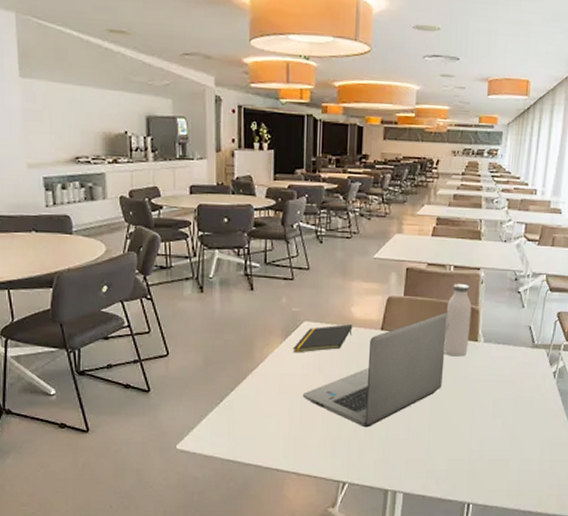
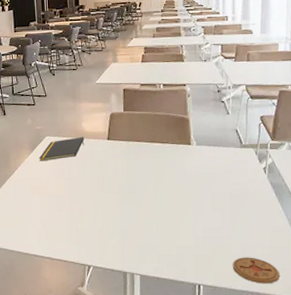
laptop: present [302,312,447,428] -> none [49,122,164,220]
water bottle: present [444,284,472,357] -> none [160,98,183,159]
coaster: none [506,472,555,502] -> present [232,257,280,284]

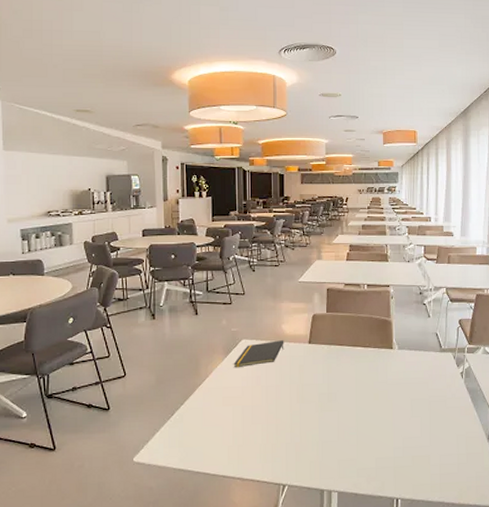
coaster: present [232,257,280,284] -> none [429,466,474,494]

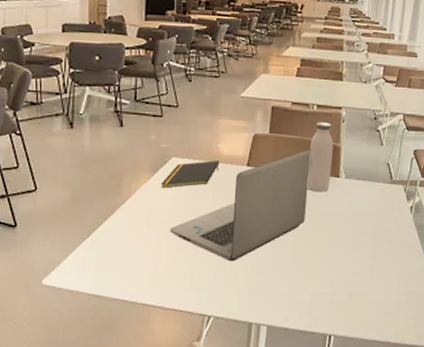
laptop: none [243,325,366,432] -> present [169,149,311,262]
water bottle: none [363,300,386,364] -> present [307,122,334,192]

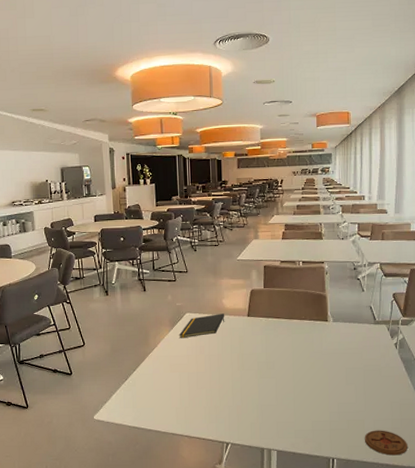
laptop: present [169,149,311,262] -> none [189,299,302,397]
water bottle: present [307,122,334,192] -> none [299,276,321,335]
coaster: none [366,304,412,333] -> present [364,430,407,456]

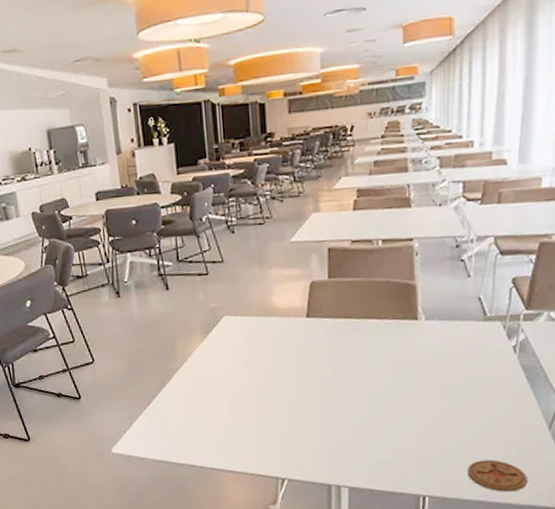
notepad: present [179,314,225,339] -> none [215,315,276,350]

